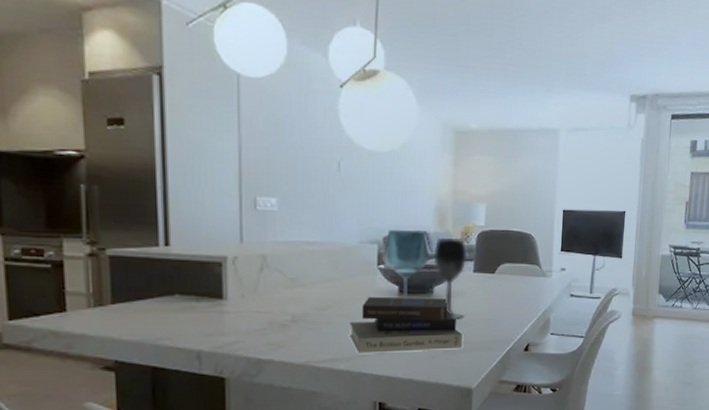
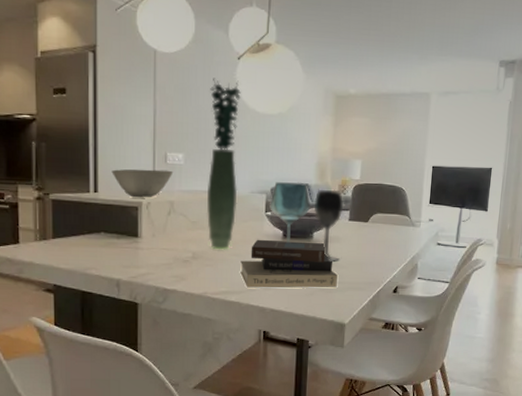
bowl: none [187,216,266,252] -> present [111,169,174,198]
vase: none [308,108,345,311] -> present [207,78,241,250]

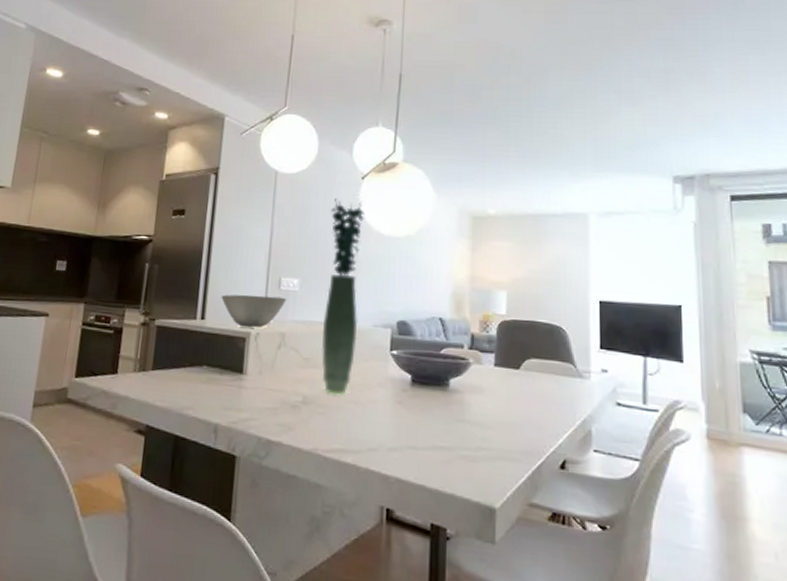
books: present [240,239,338,288] -> none [358,384,482,455]
wine glass: present [269,182,310,242] -> none [395,314,445,390]
wine glass: present [313,189,344,262] -> none [449,324,487,419]

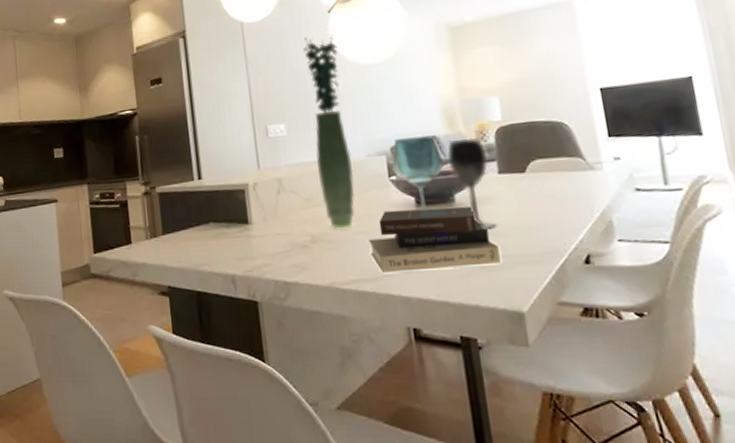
bowl: present [221,294,287,328] -> none [213,144,277,180]
books: none [358,384,482,455] -> present [369,206,501,273]
wine glass: none [395,314,445,390] -> present [392,135,444,211]
wine glass: none [449,324,487,419] -> present [447,137,495,229]

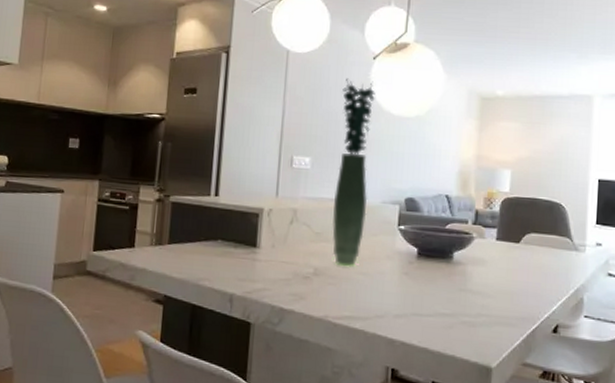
books: present [369,206,501,273] -> none [367,256,482,321]
wine glass: present [392,135,444,211] -> none [403,192,450,262]
wine glass: present [447,137,495,229] -> none [454,201,491,289]

